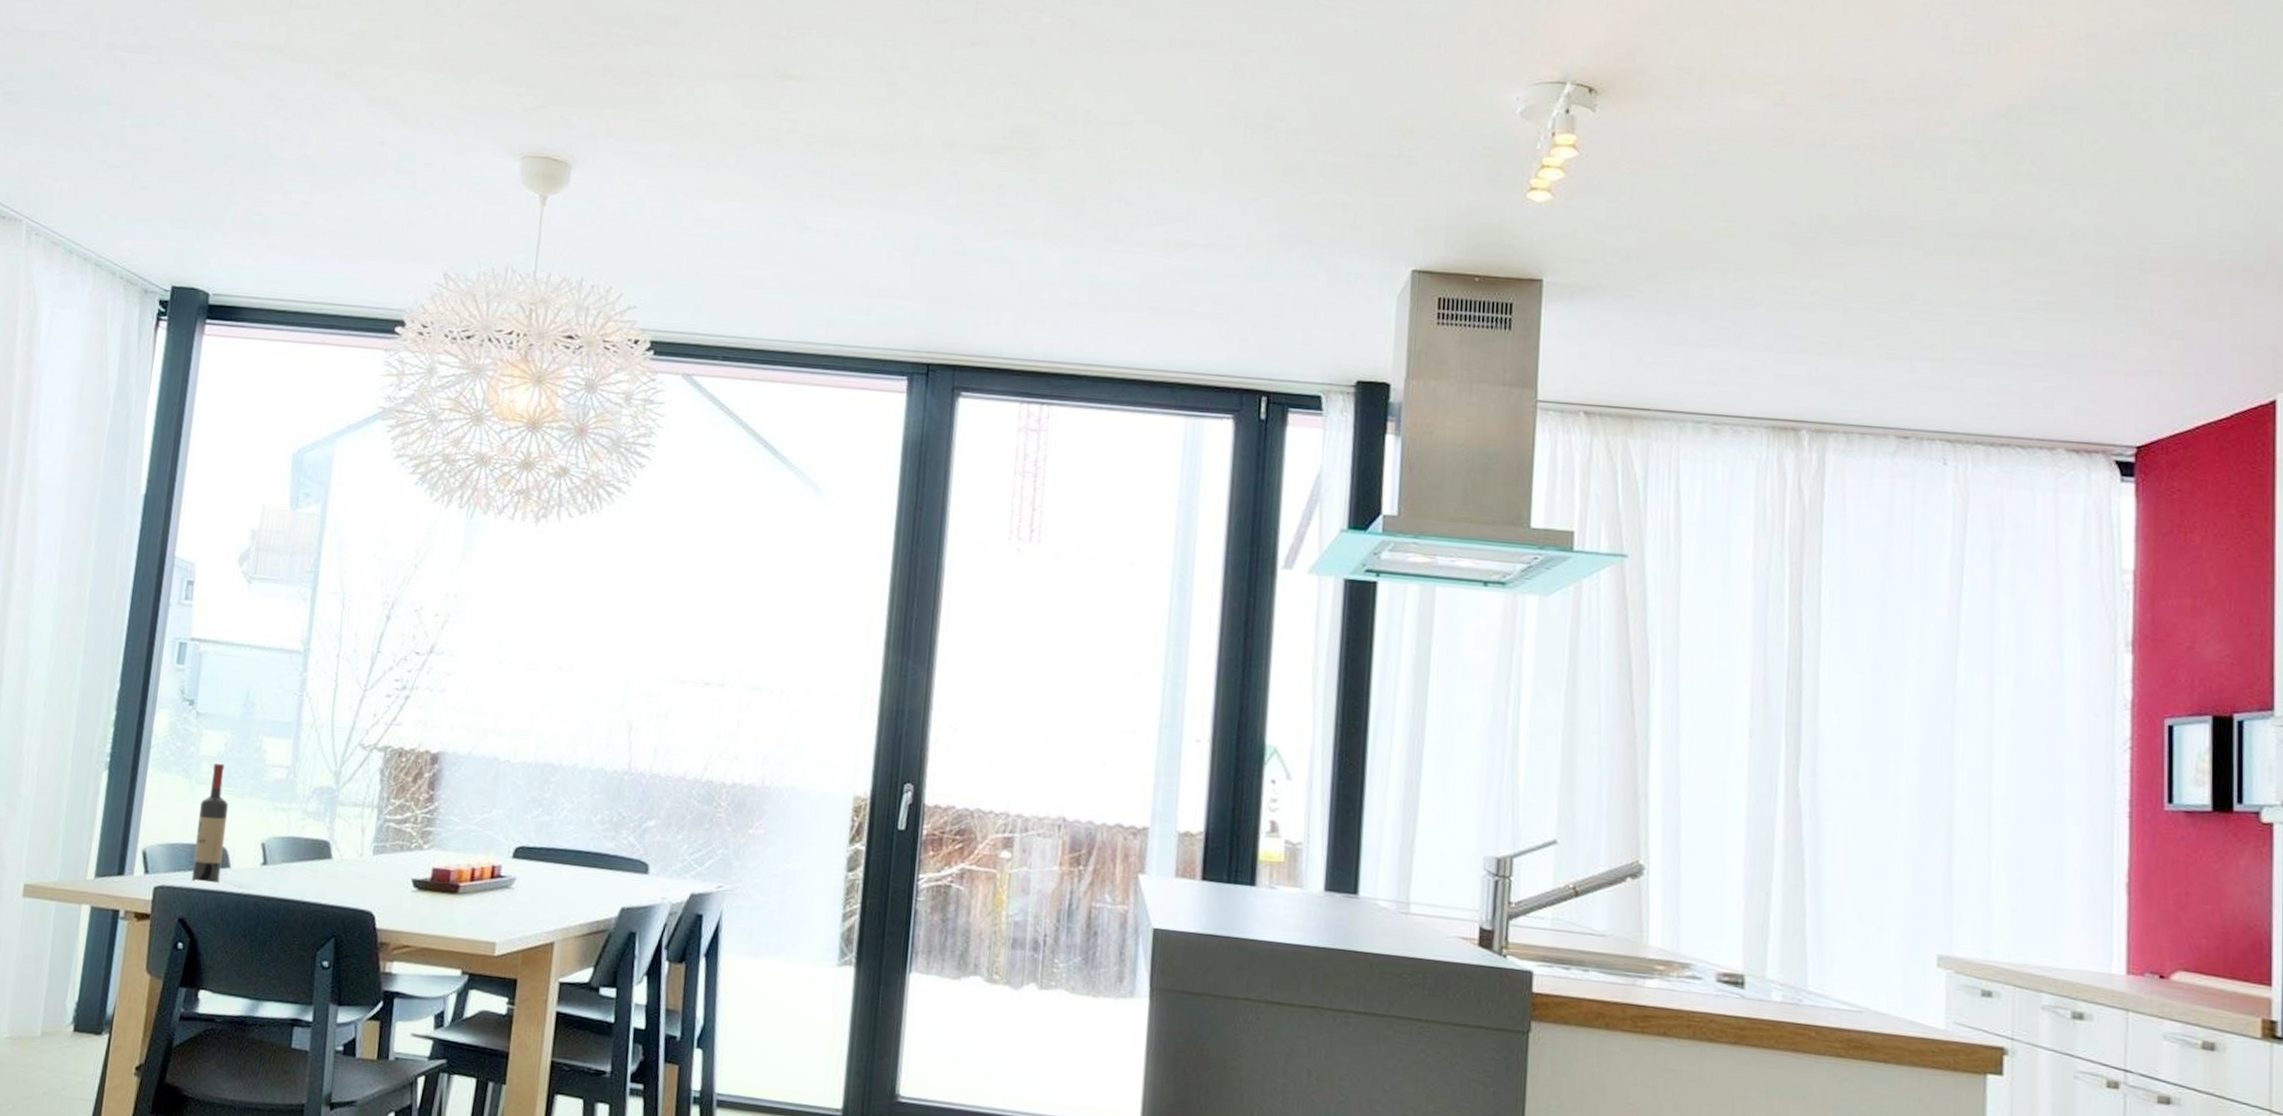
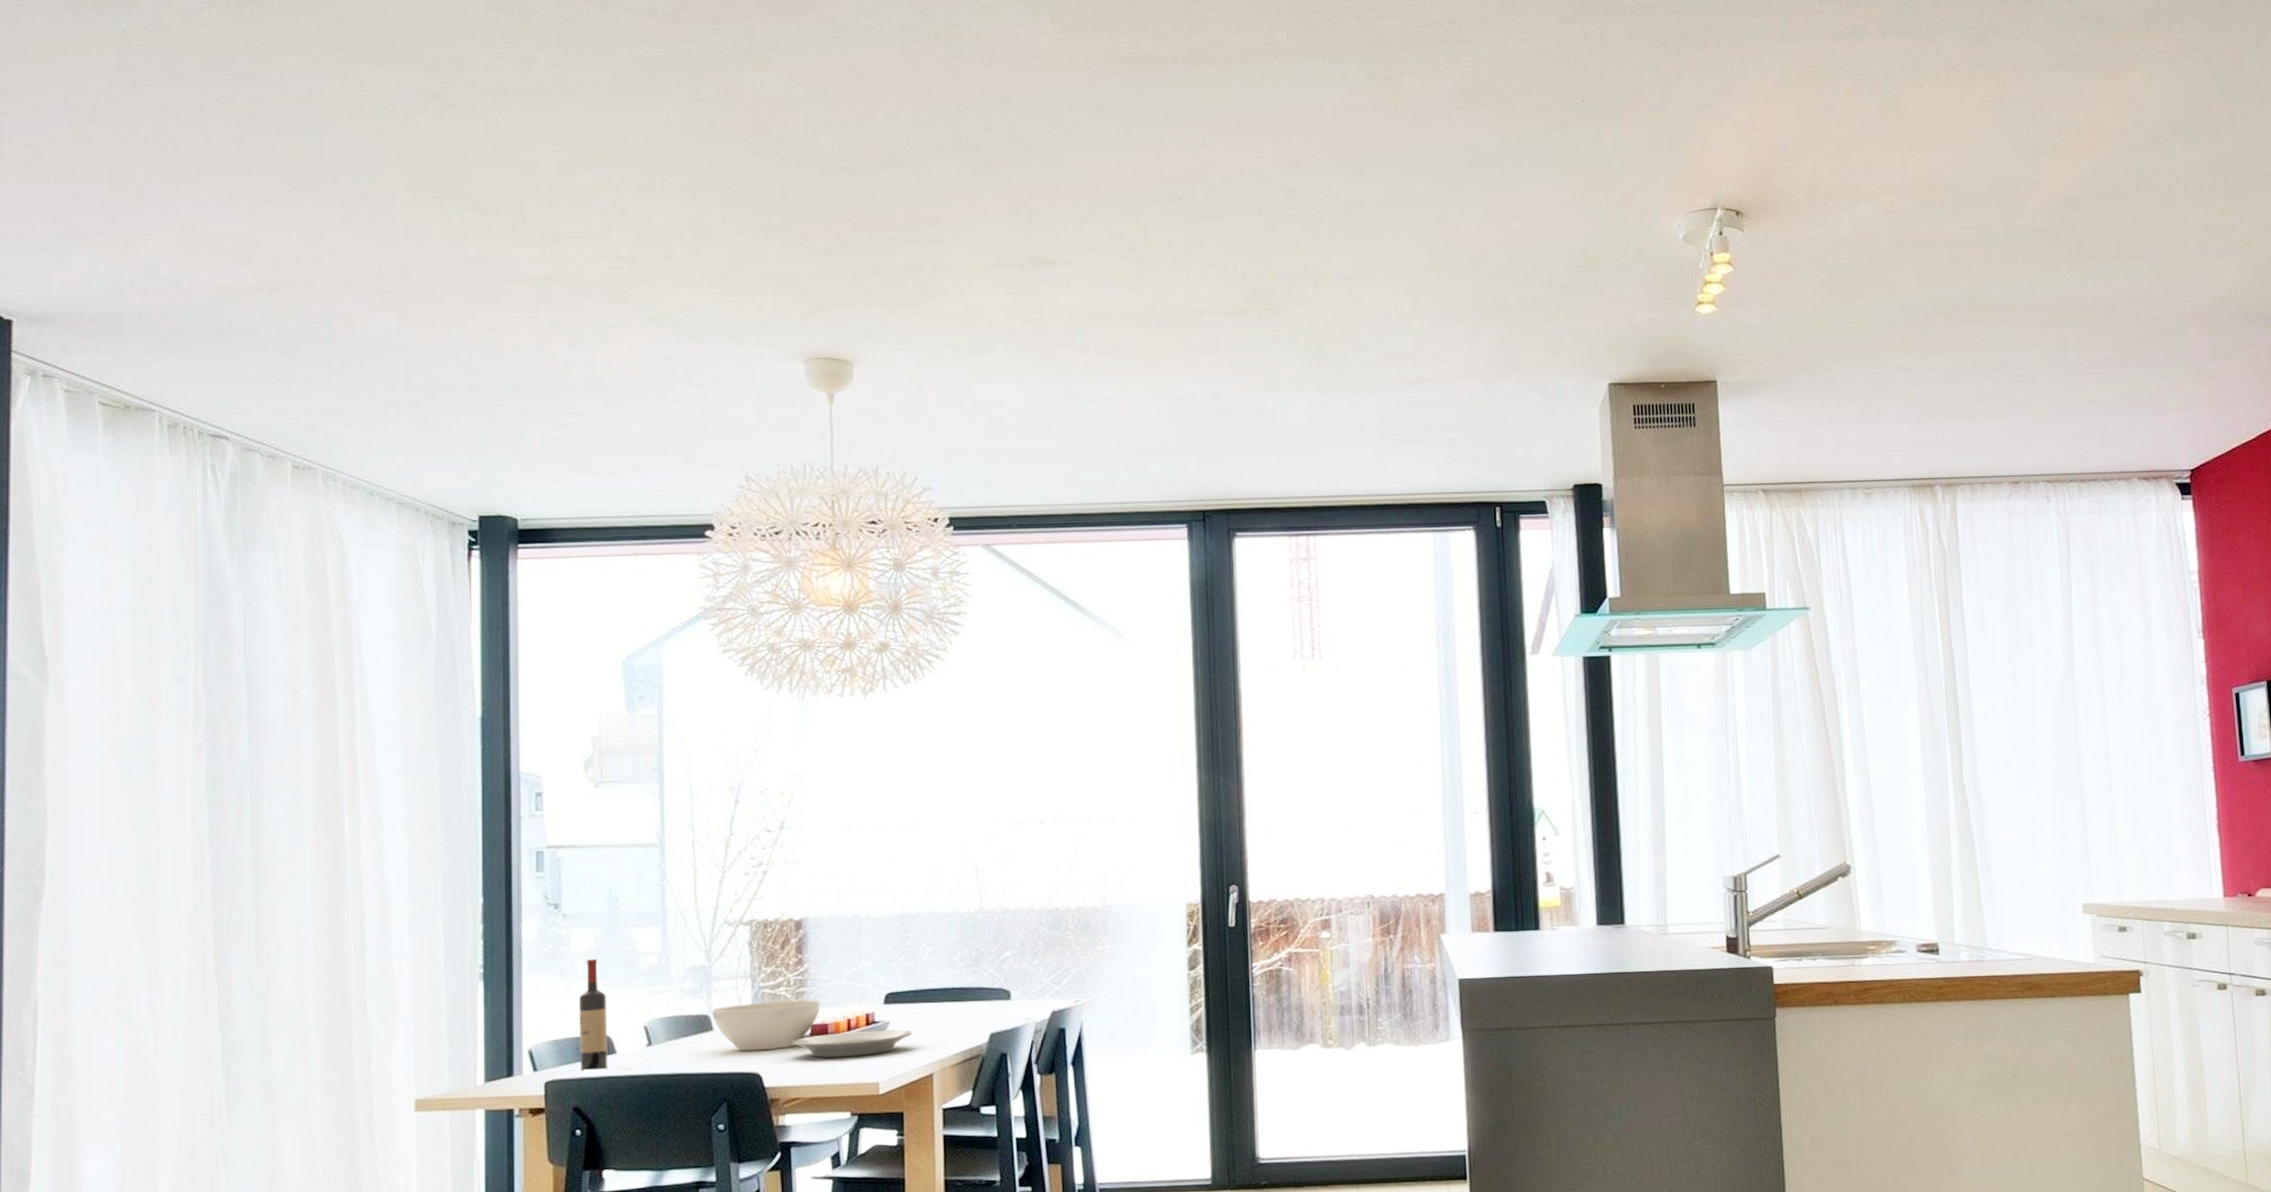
bowl: none [332,834,446,890] -> present [712,1000,820,1051]
plate: none [411,880,539,911] -> present [792,1029,913,1058]

